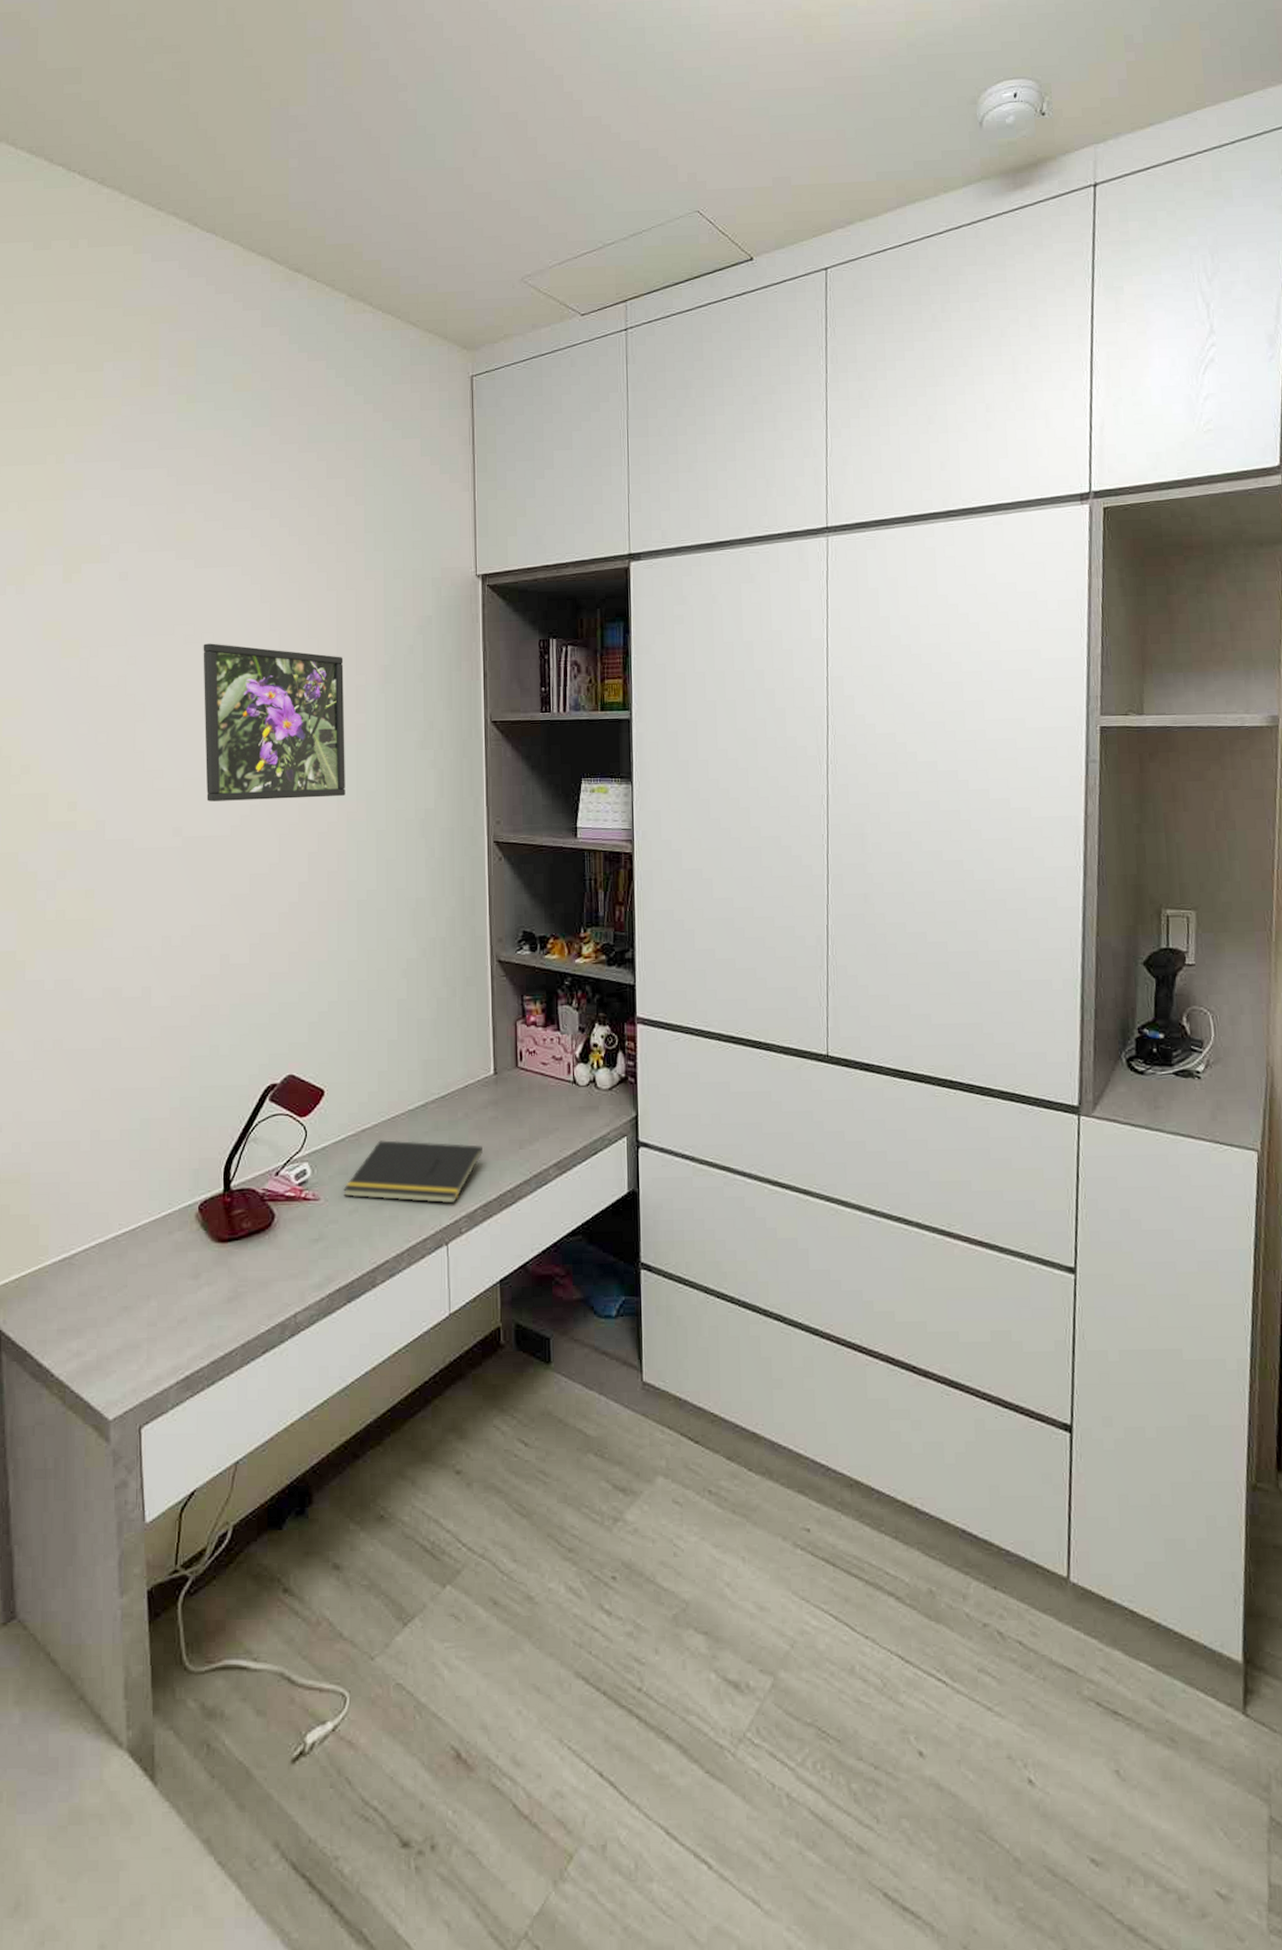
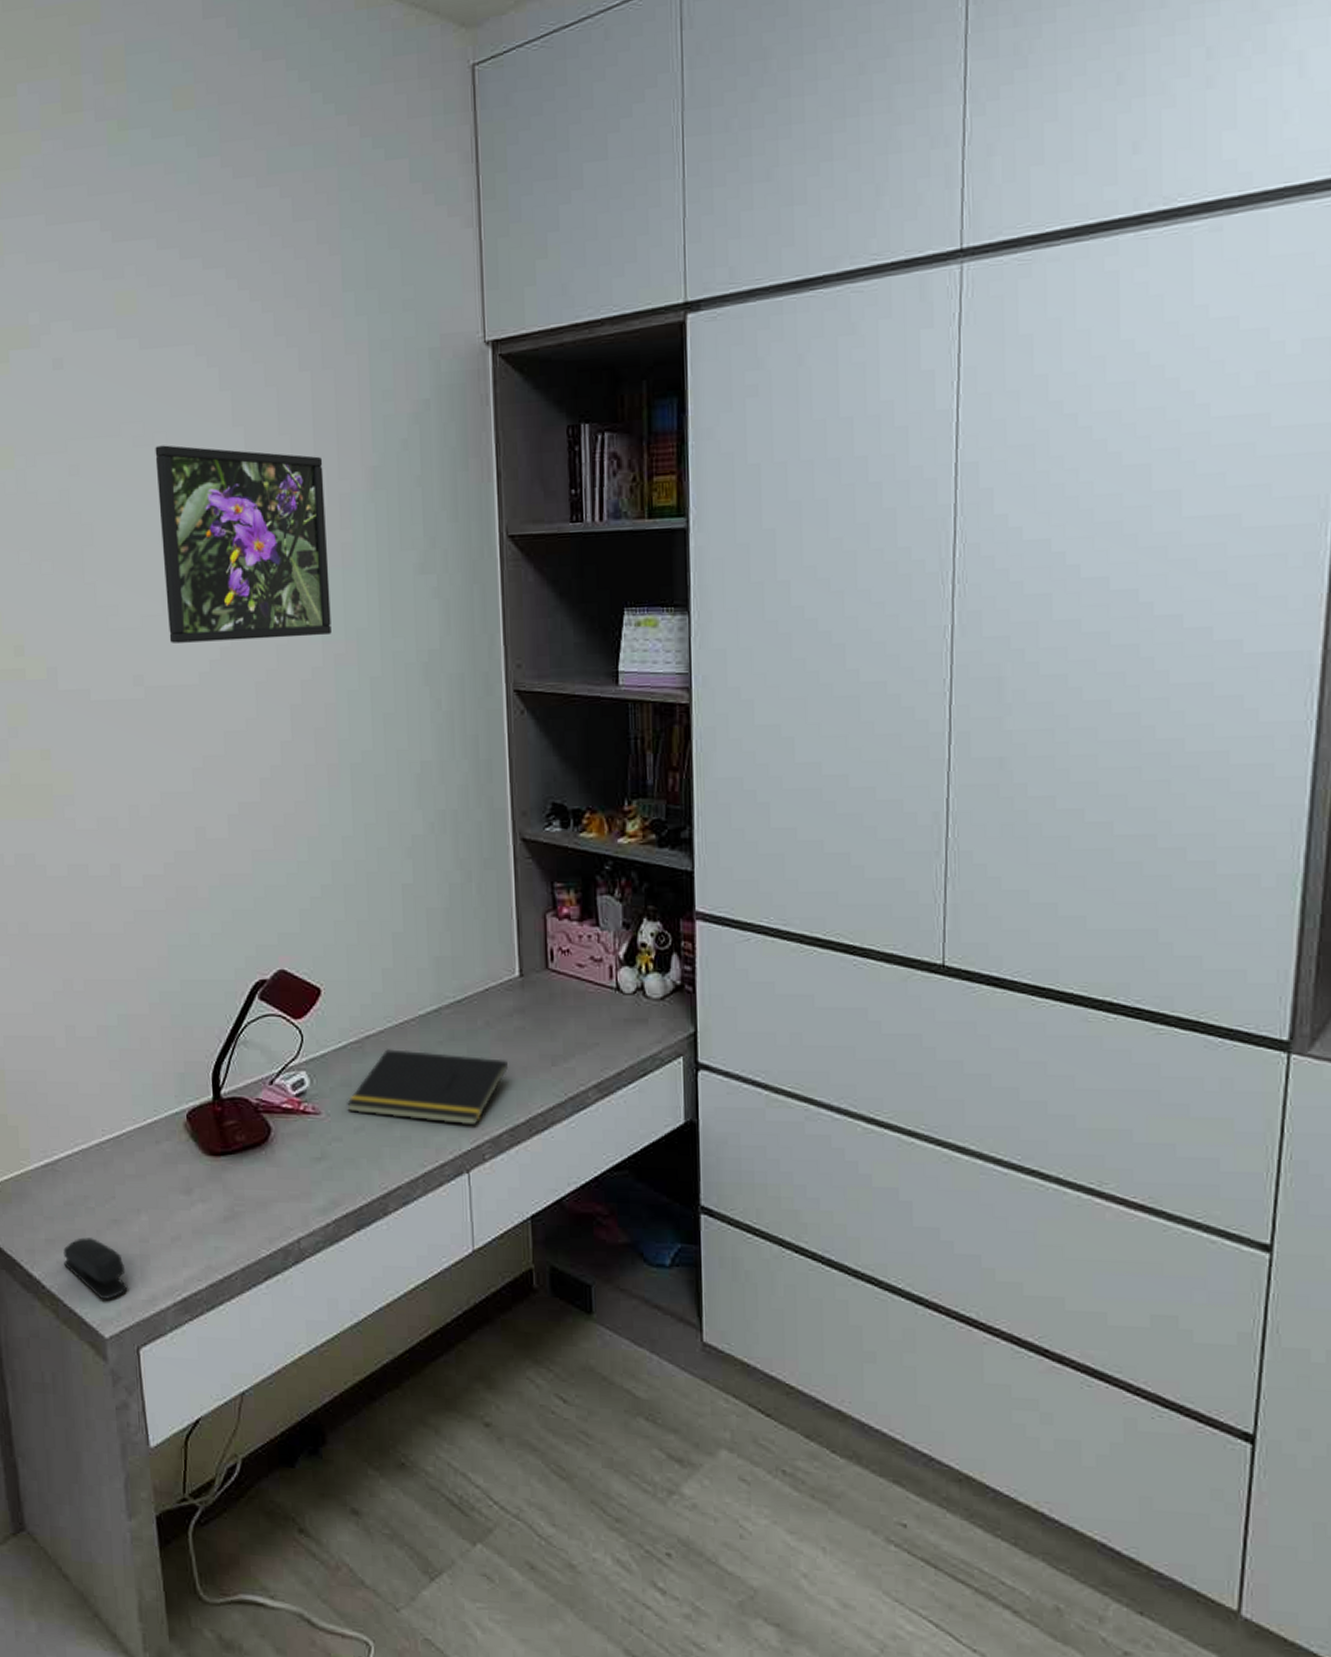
stapler: none [74,1325,134,1382] -> present [63,1237,128,1299]

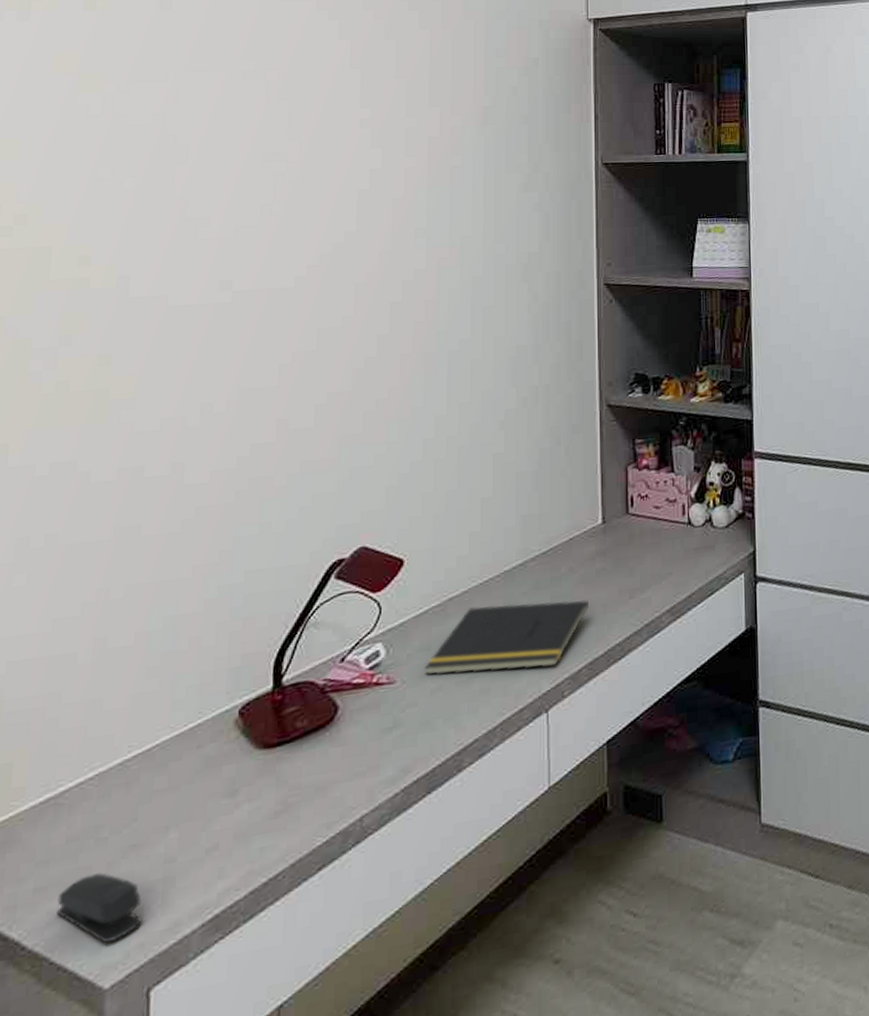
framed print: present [155,445,332,643] -> none [265,80,437,251]

